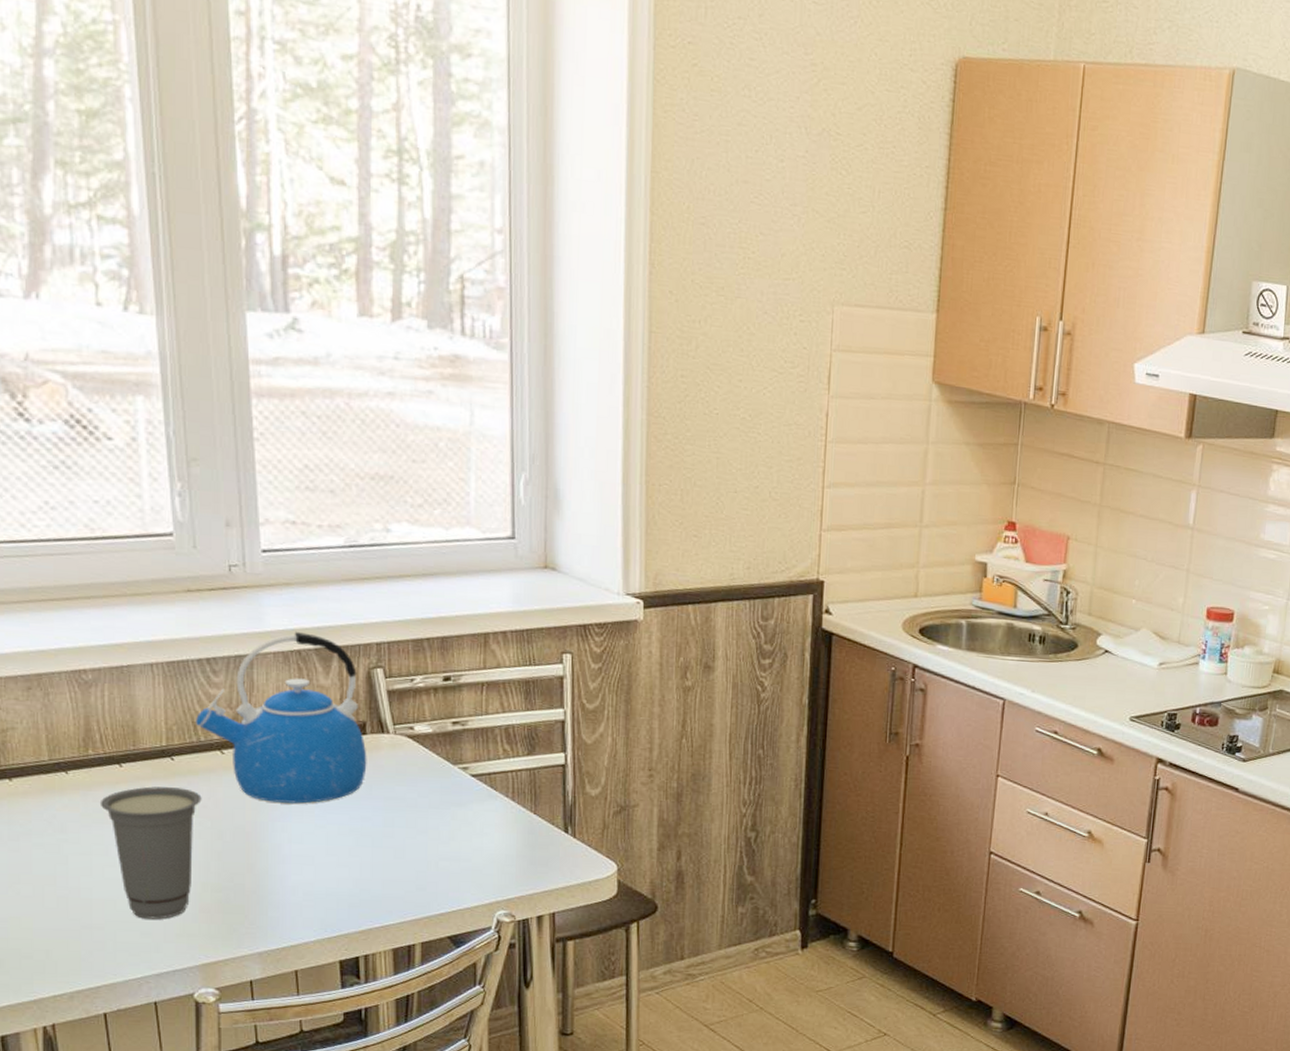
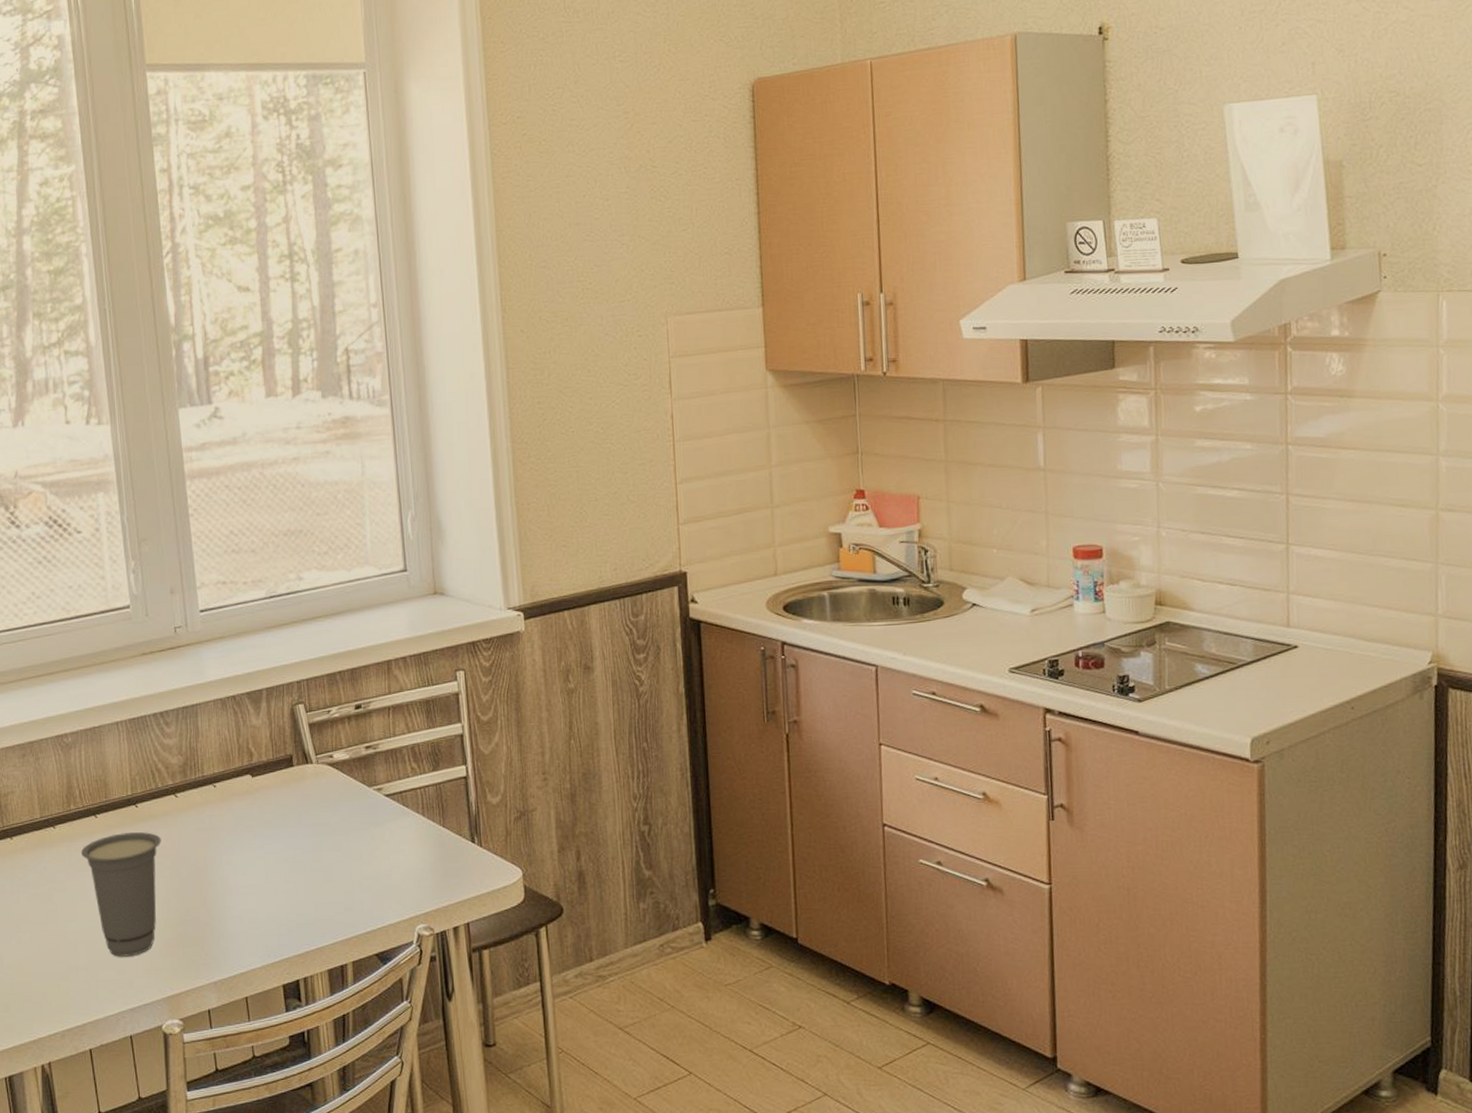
kettle: present [196,632,367,804] -> none [154,679,296,838]

